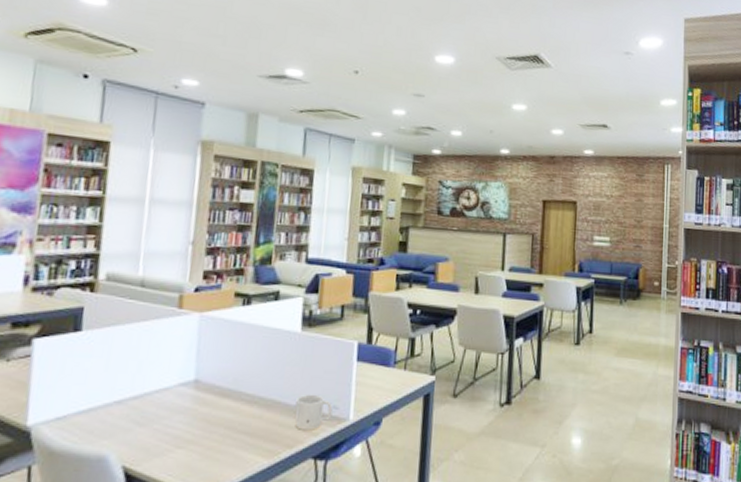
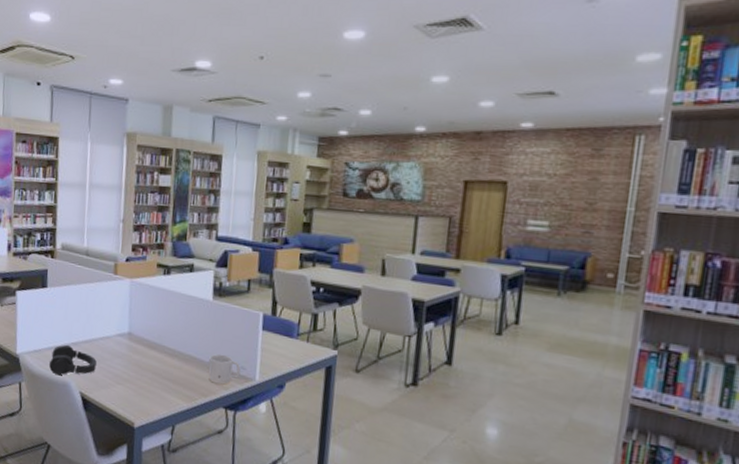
headphones: none [78,404,149,448] -> present [49,344,97,375]

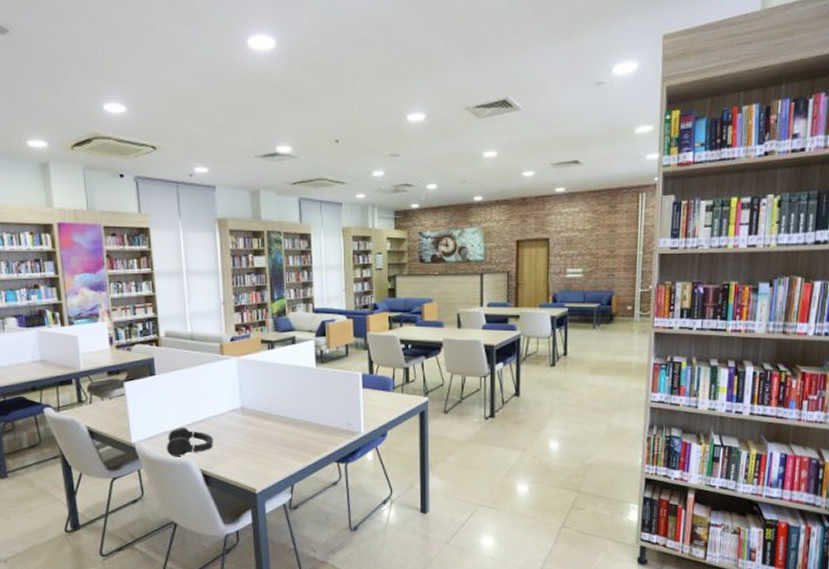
mug: present [208,353,241,385] -> none [318,414,347,441]

